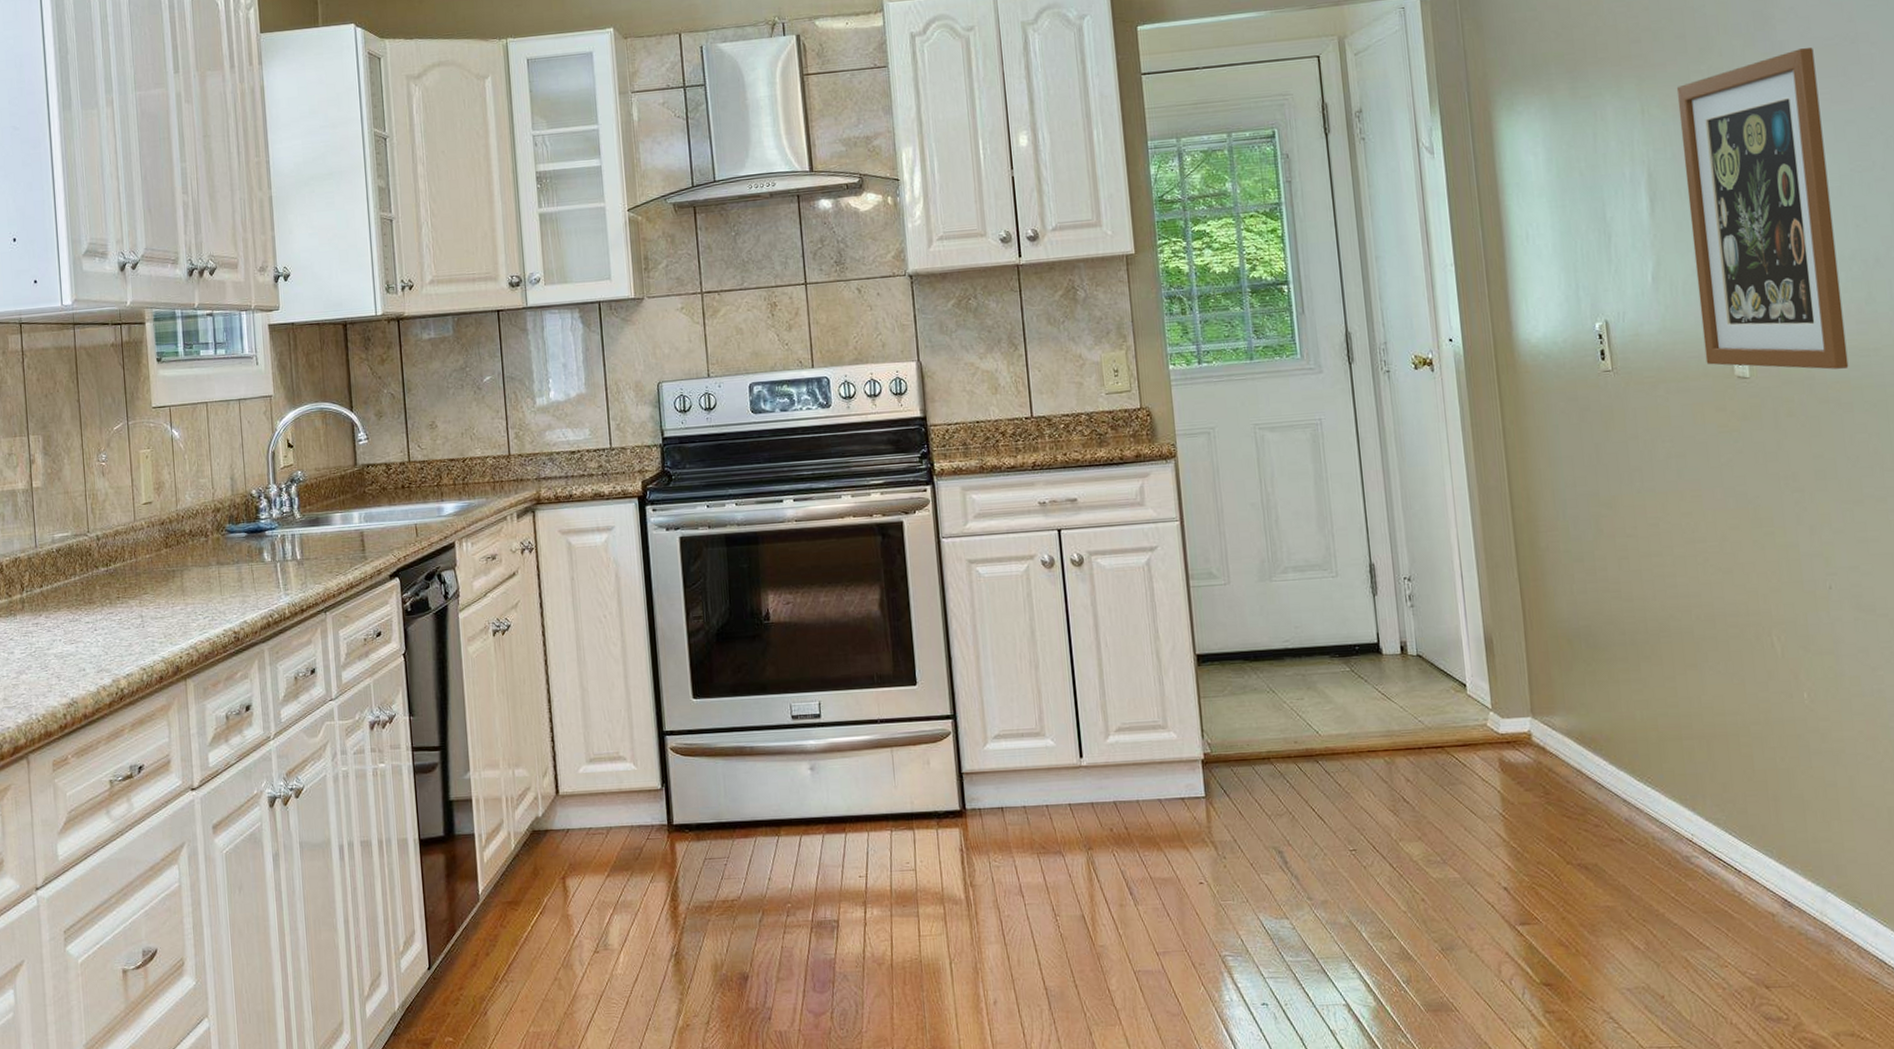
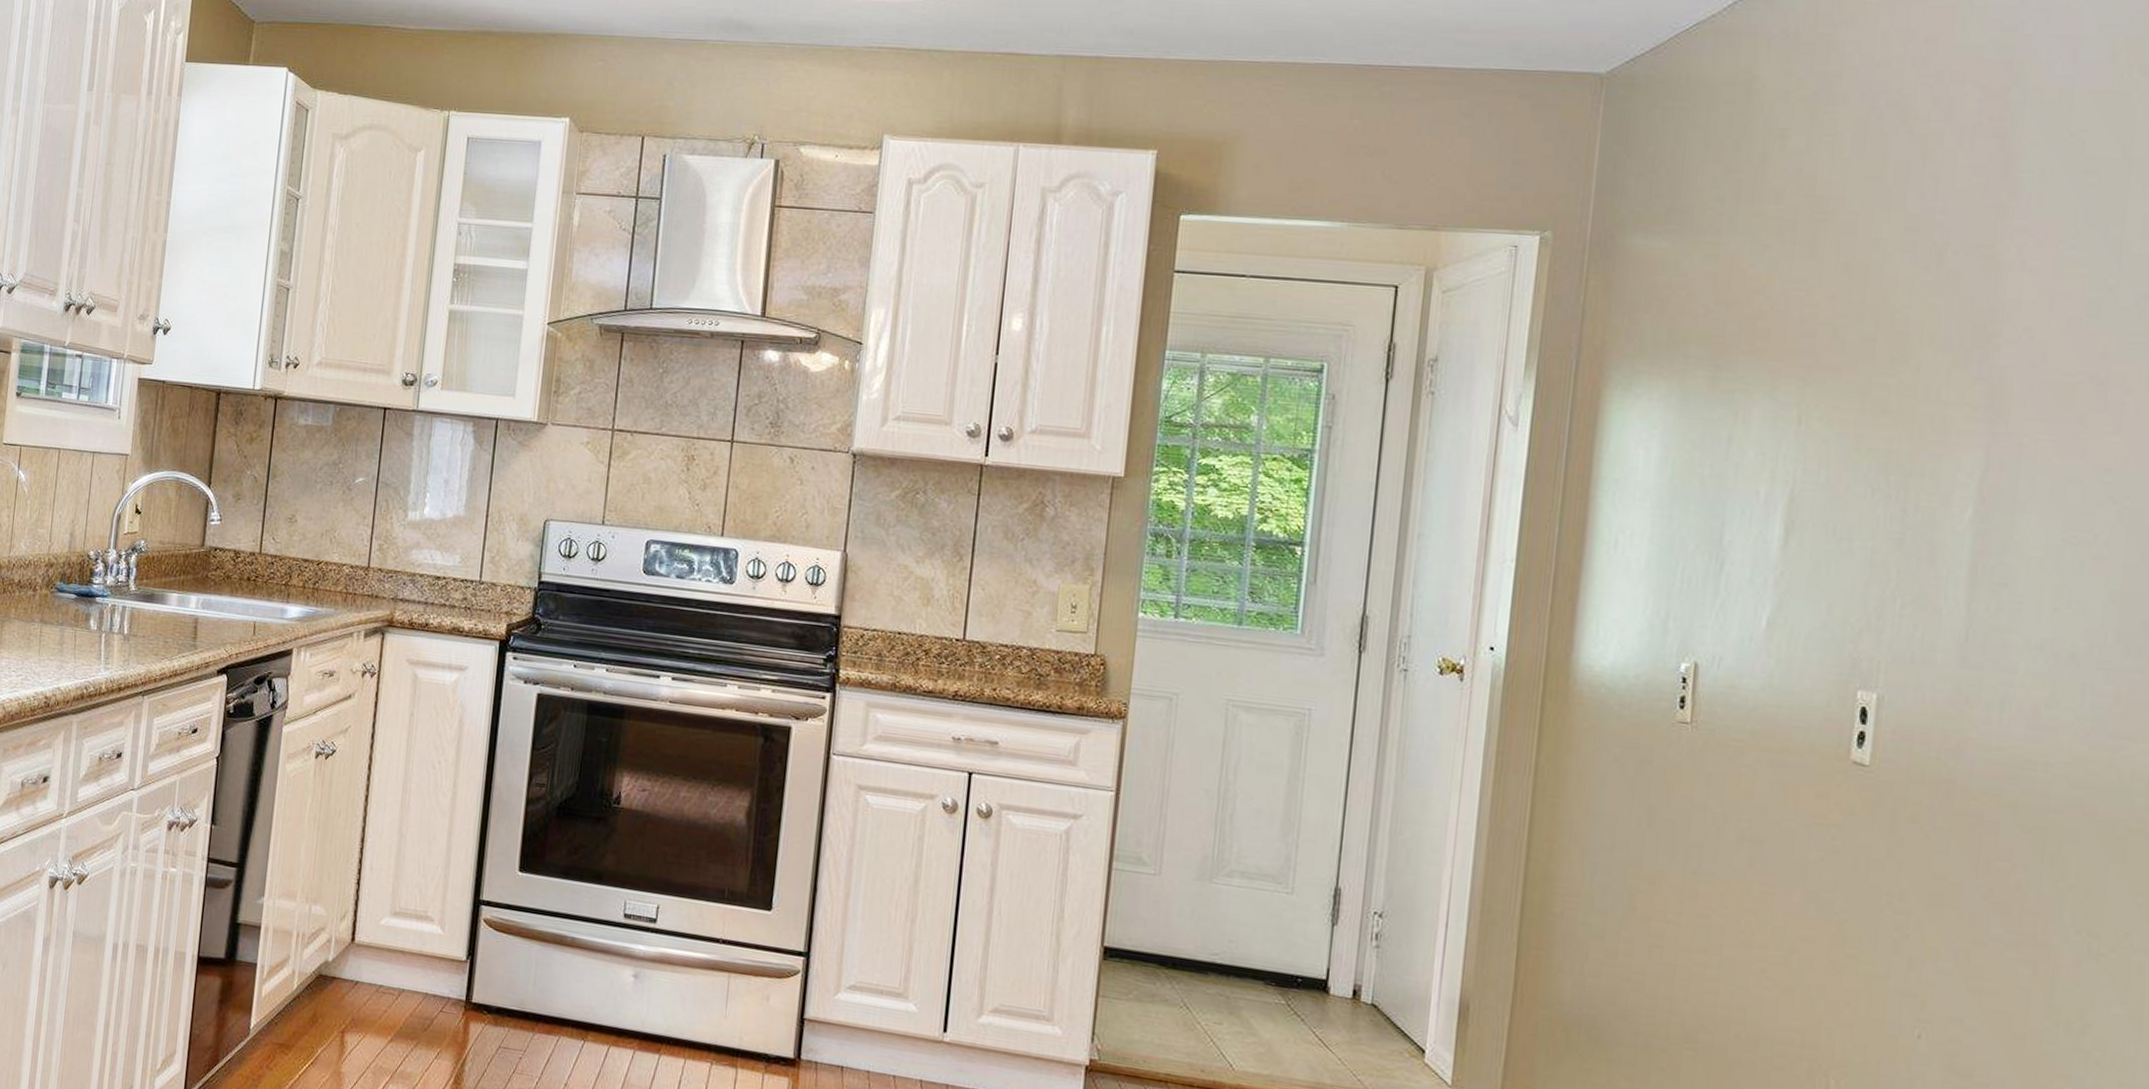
wall art: present [1676,48,1849,370] -> none [1815,380,2045,779]

